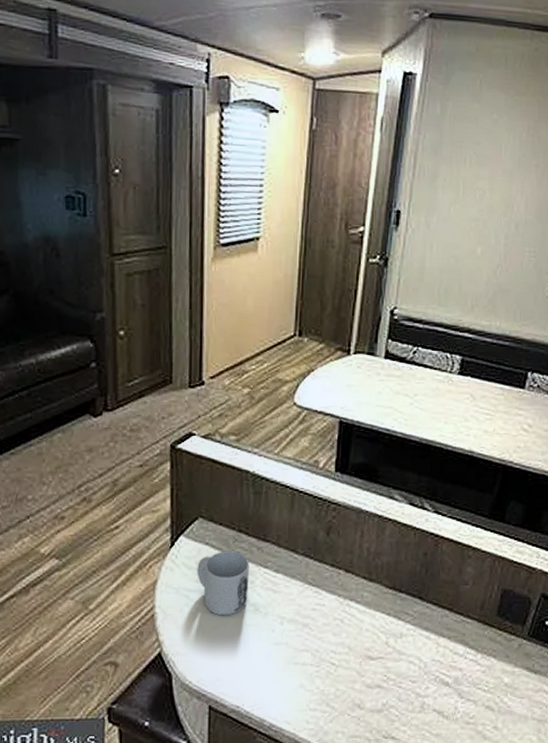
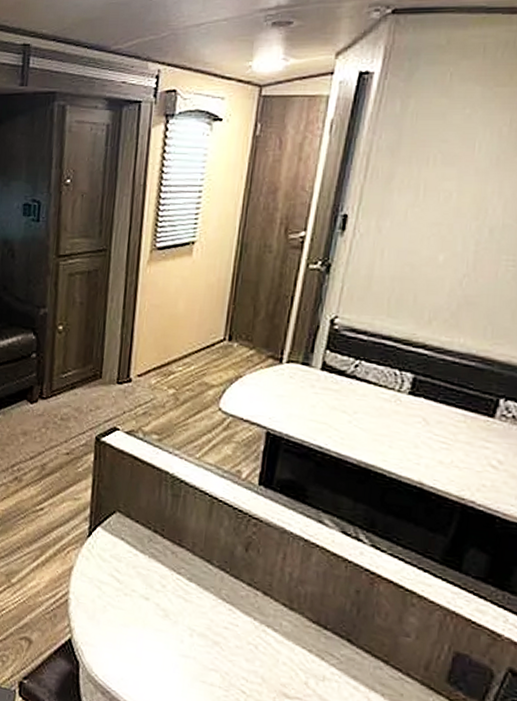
mug: present [197,551,249,616] -> none [110,549,162,616]

